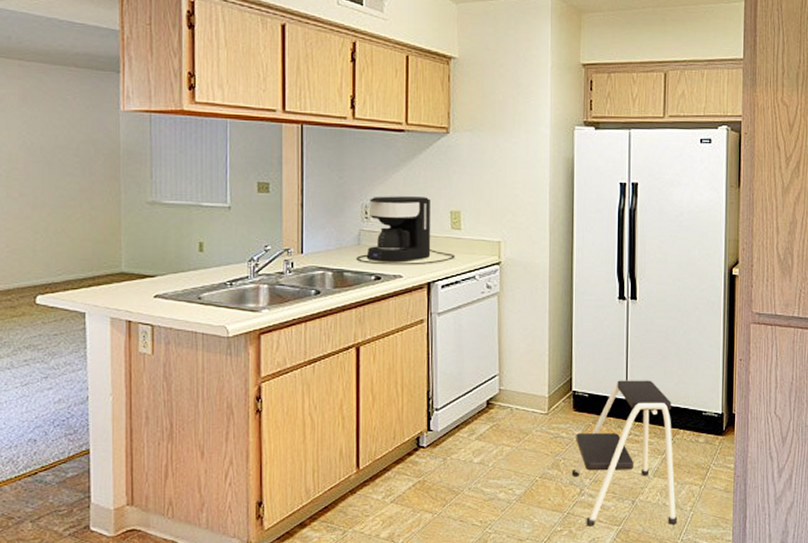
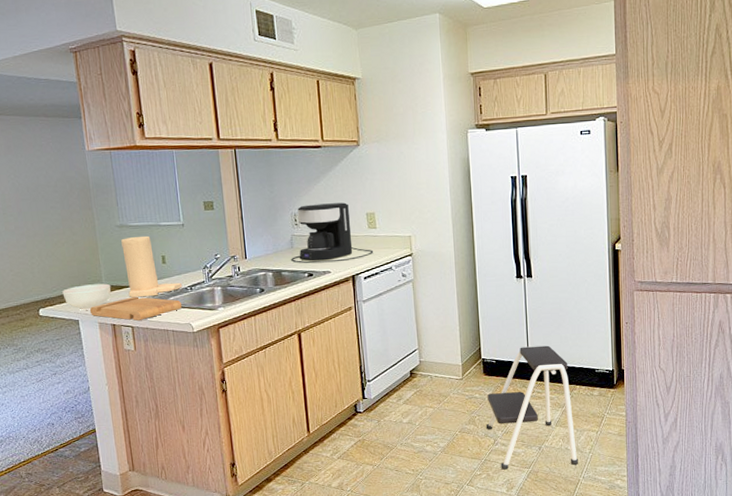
bowl: none [69,270,132,301] -> present [62,283,112,310]
cutting board: none [100,289,218,318] -> present [89,296,183,321]
paper towel: none [151,216,221,289] -> present [121,235,183,297]

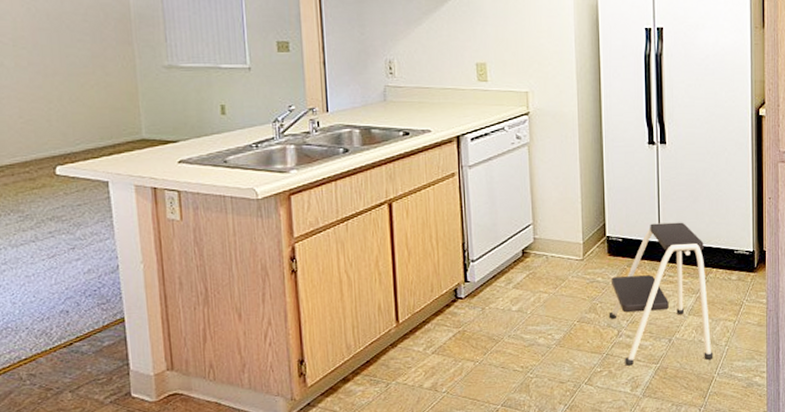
bowl: present [62,283,112,310] -> none [88,137,154,169]
cutting board: present [89,296,183,321] -> none [123,154,245,184]
paper towel: present [121,235,183,297] -> none [169,80,246,154]
coffee maker: present [291,202,374,264] -> none [383,50,483,121]

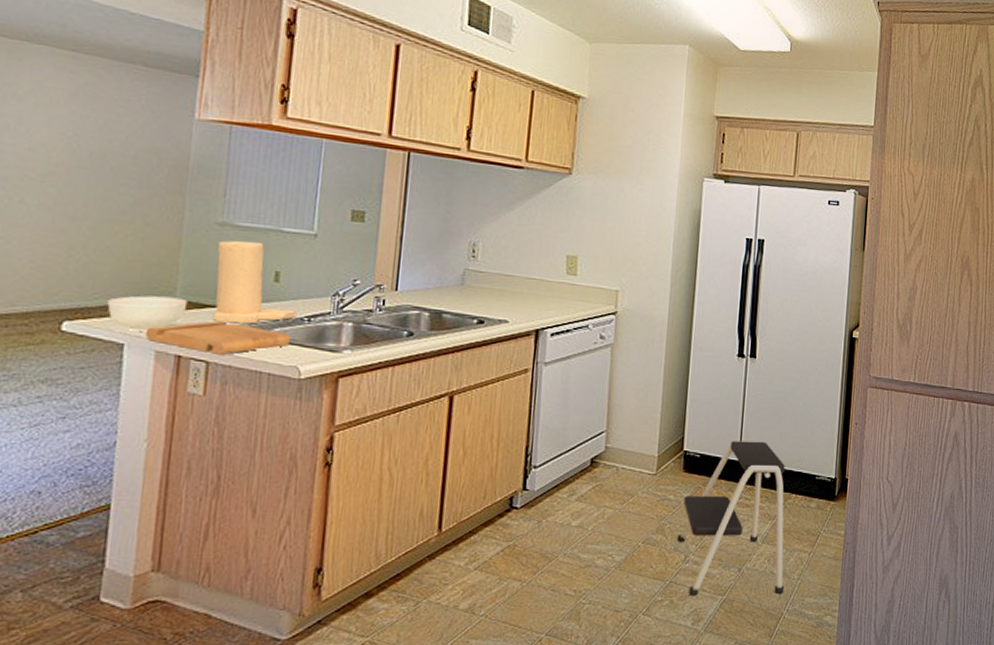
bowl: none [88,137,154,169] -> present [107,295,188,331]
cutting board: none [123,154,245,184] -> present [145,320,291,355]
paper towel: none [169,80,246,154] -> present [212,240,298,323]

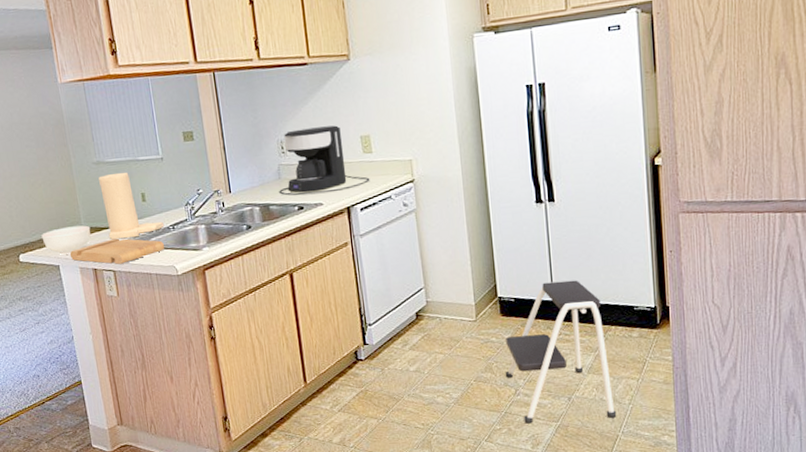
coffee maker: none [458,234,569,311] -> present [279,125,370,196]

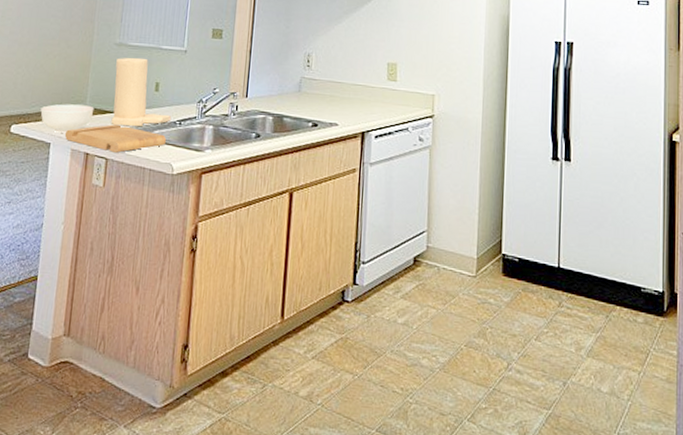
coffee maker: present [279,125,370,196] -> none [296,45,390,115]
step stool: present [505,280,617,424] -> none [498,246,614,414]

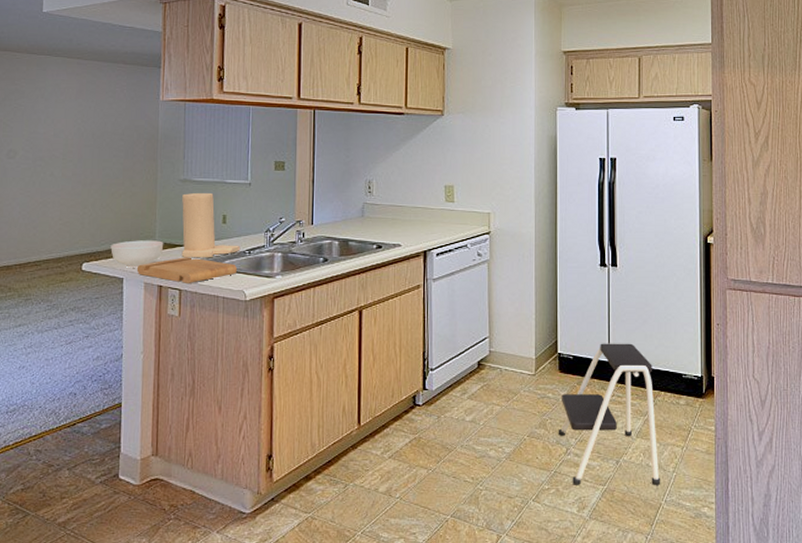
step stool: none [498,246,614,414] -> present [558,343,661,485]

